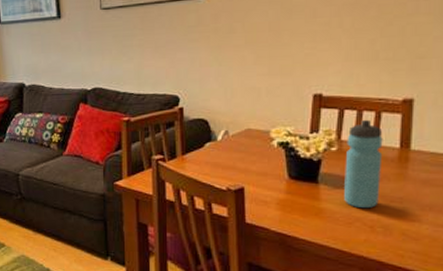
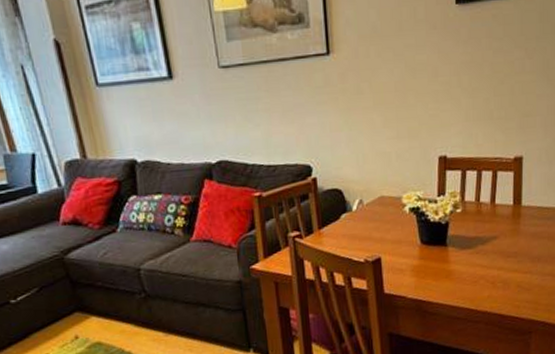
water bottle: present [344,119,383,209] -> none [469,178,500,267]

